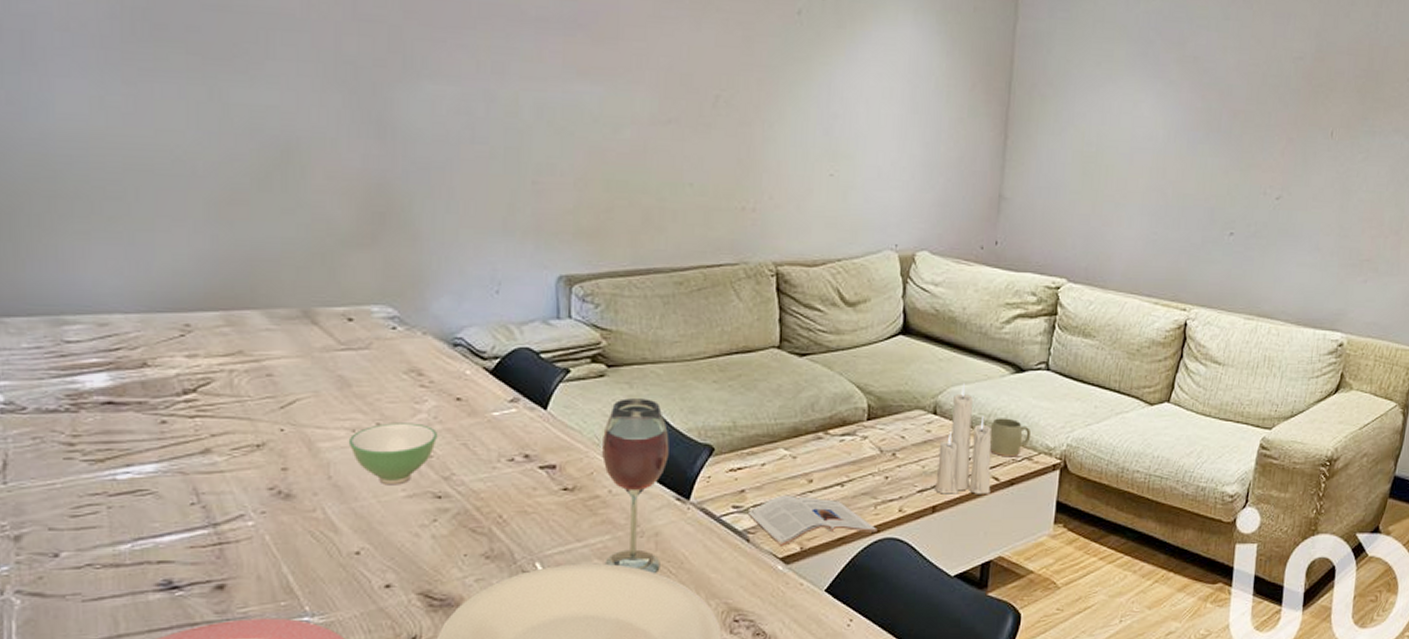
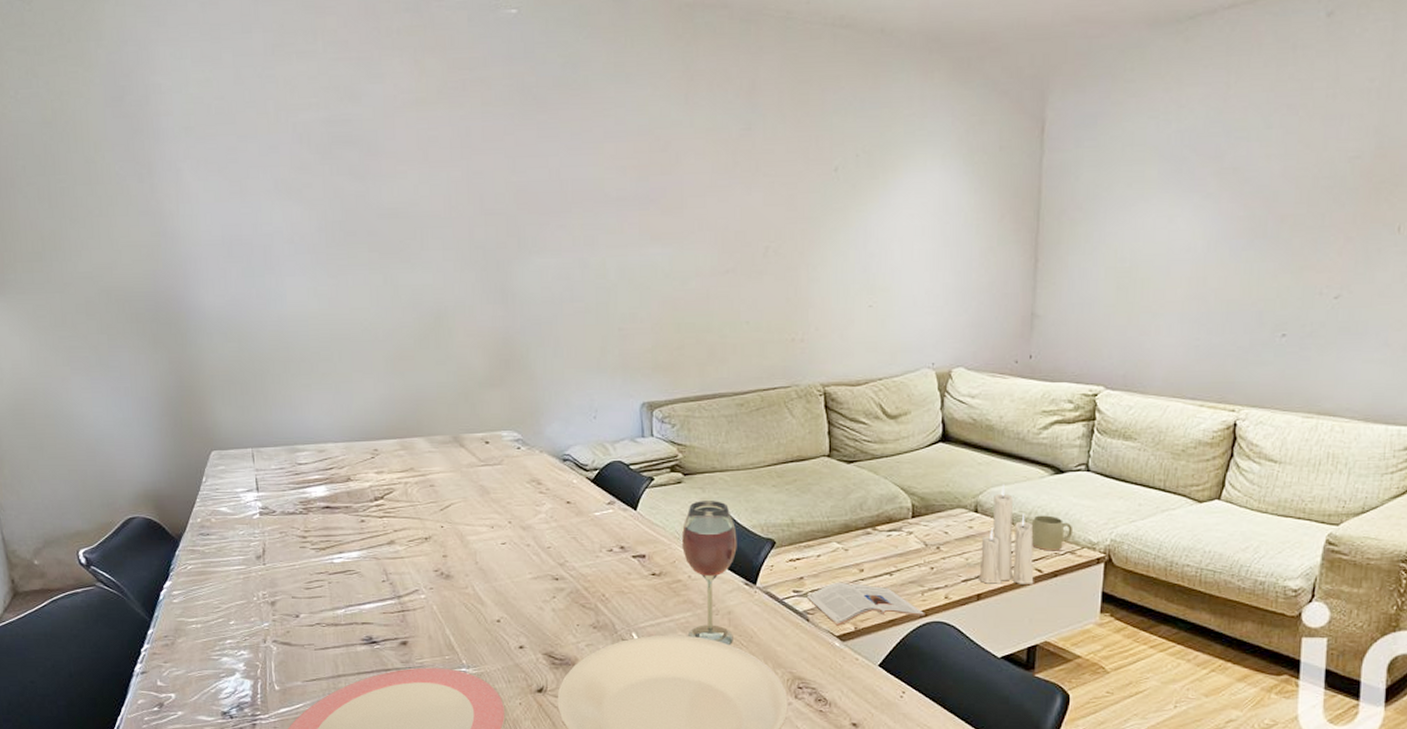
bowl: present [348,423,438,486] -> none [489,521,554,570]

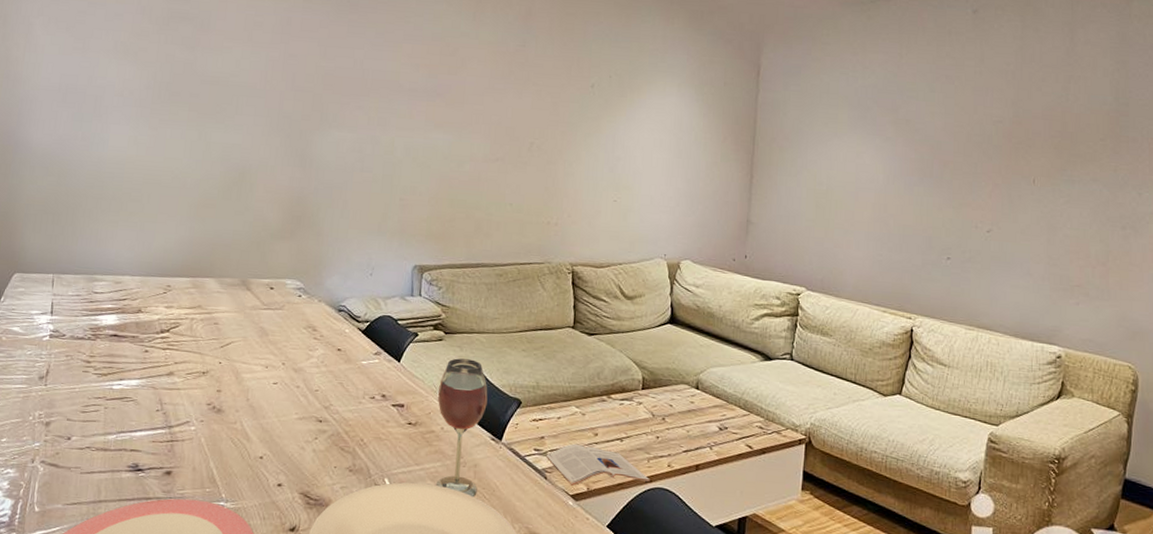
candle: present [979,485,1034,584] -> none [698,366,745,459]
mug: present [1031,515,1074,551] -> none [743,396,779,430]

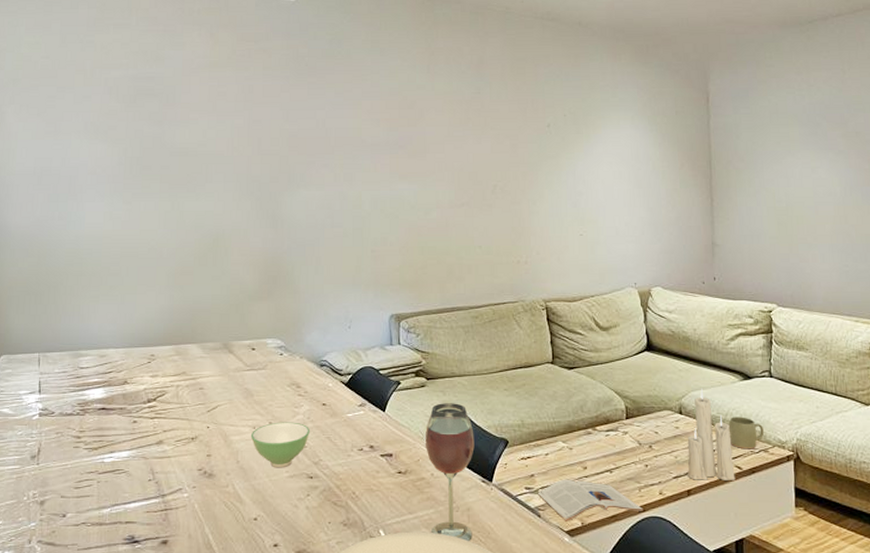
bowl: none [262,363,324,410] -> present [250,422,311,468]
candle: none [698,366,745,459] -> present [687,389,736,480]
mug: none [743,396,779,430] -> present [728,417,765,450]

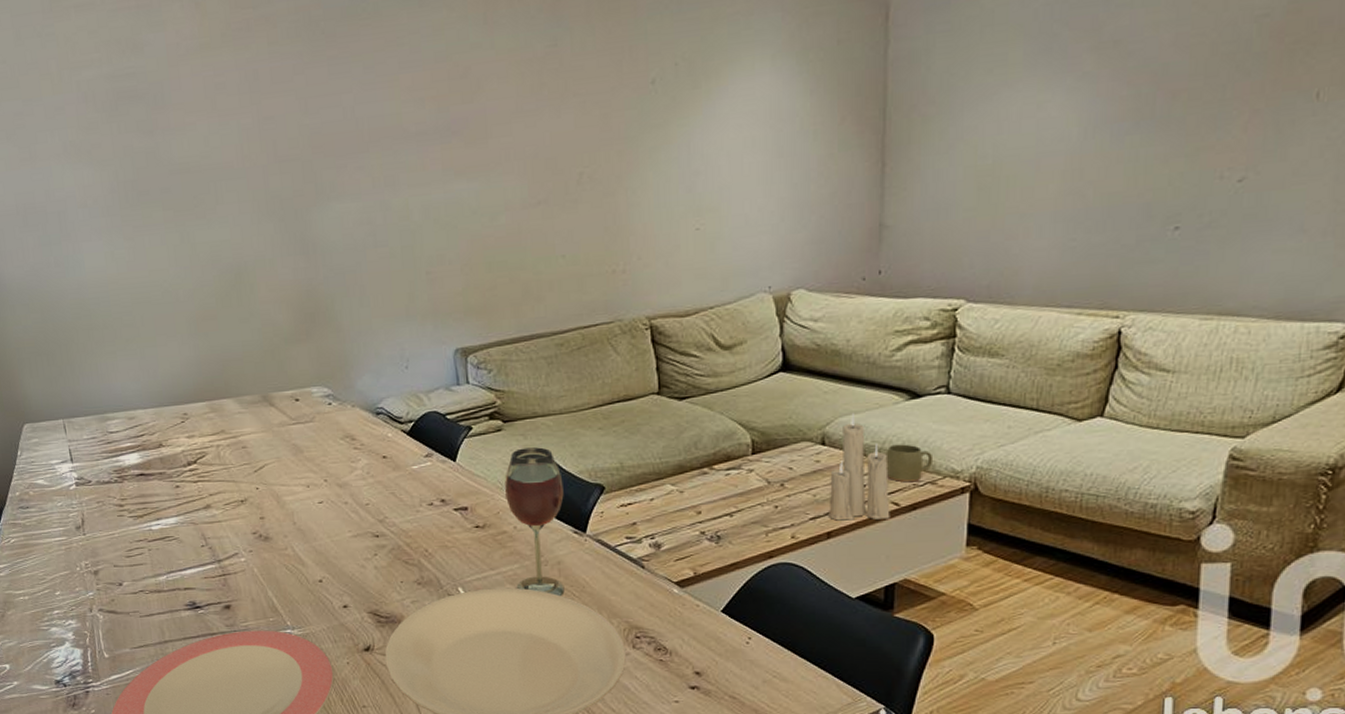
bowl: present [250,422,311,468] -> none [305,478,372,528]
magazine: present [537,479,644,523] -> none [640,525,771,573]

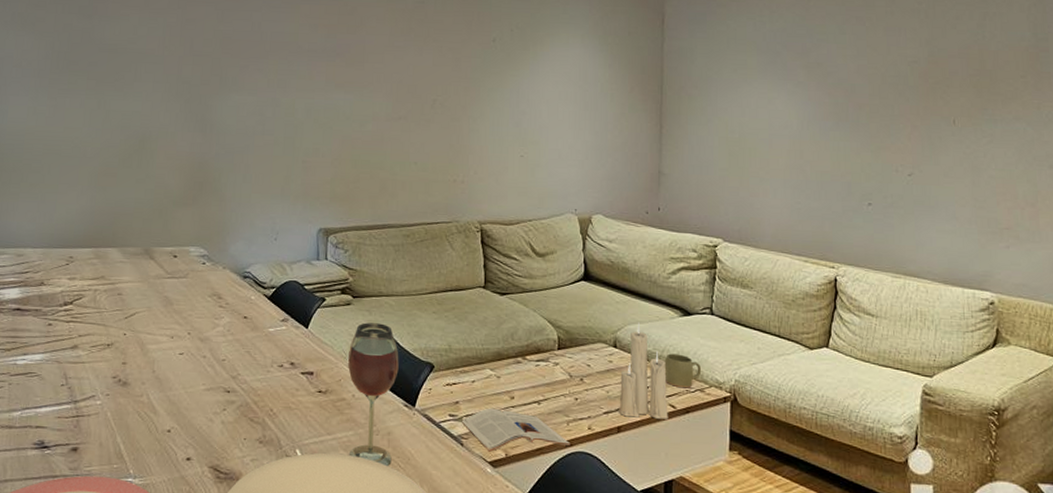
magazine: none [640,525,771,573] -> present [461,408,571,453]

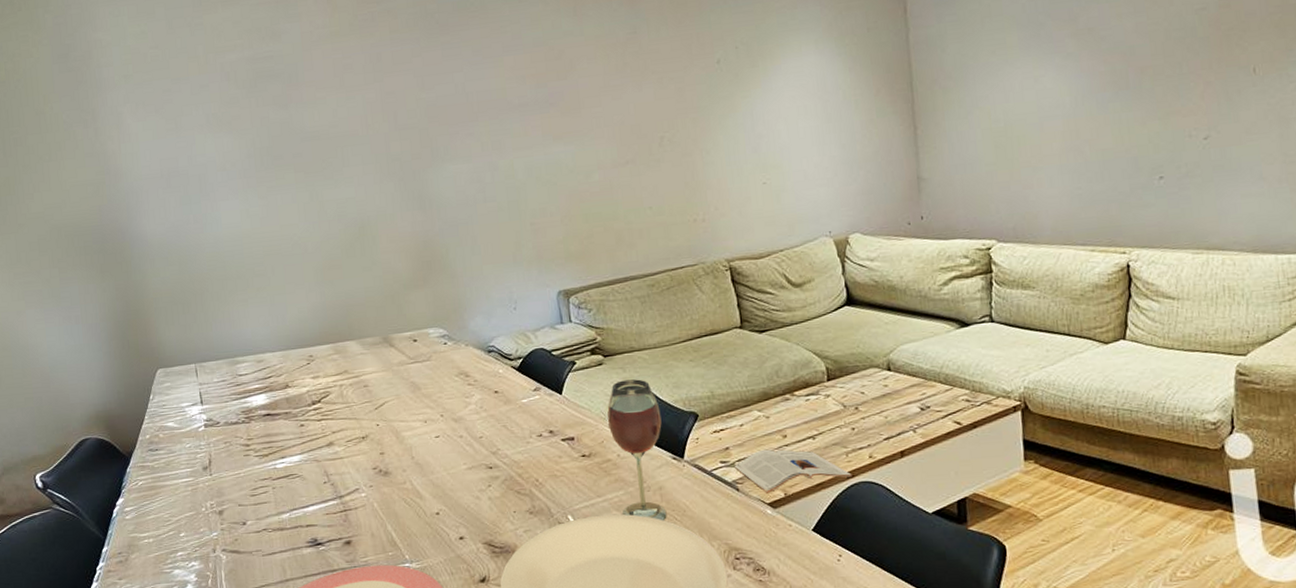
candle: present [619,323,668,419] -> none [897,342,955,440]
mug: present [664,353,702,388] -> none [944,368,987,403]

